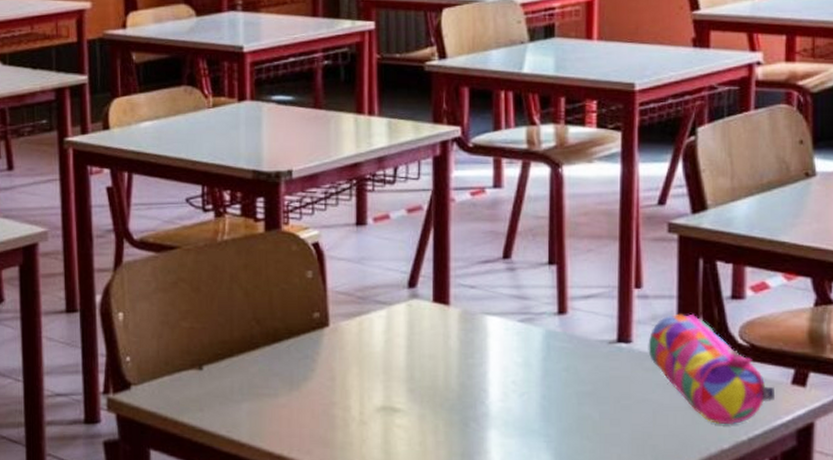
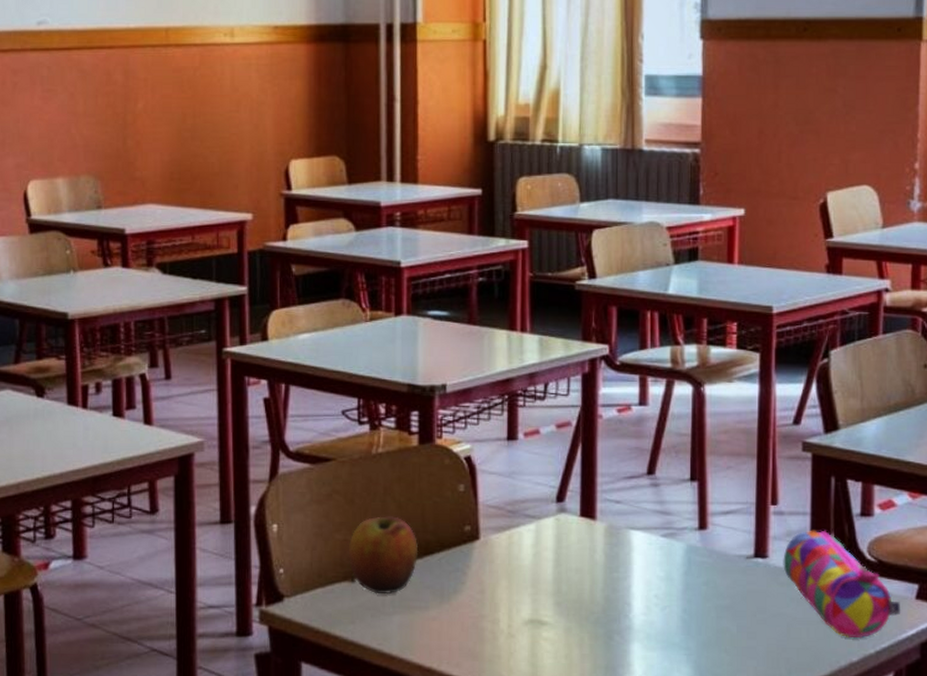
apple: none [195,304,267,382] -> present [348,516,419,595]

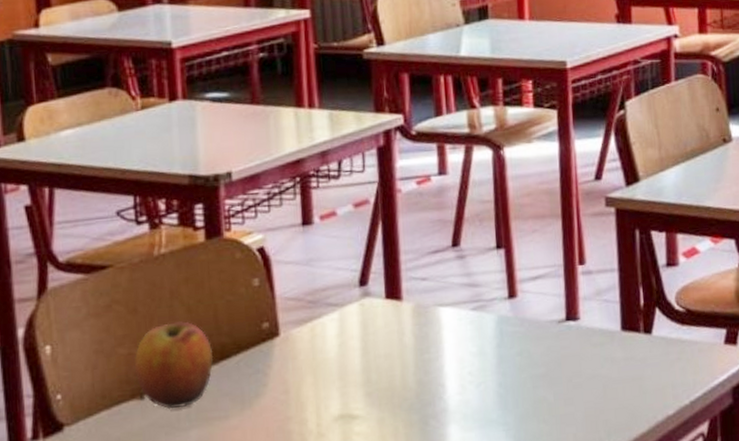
pencil case: present [783,530,901,639] -> none [594,284,712,392]

